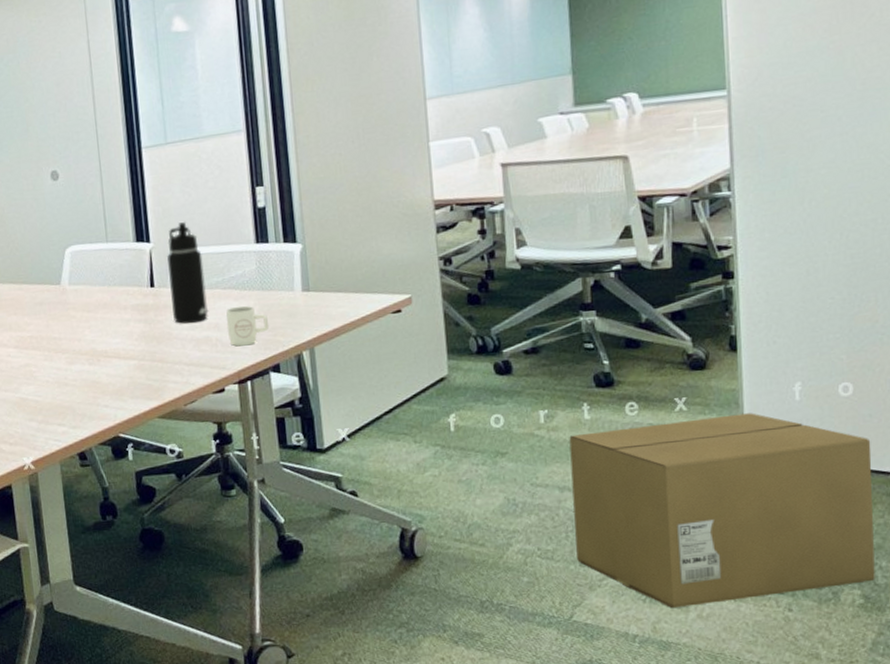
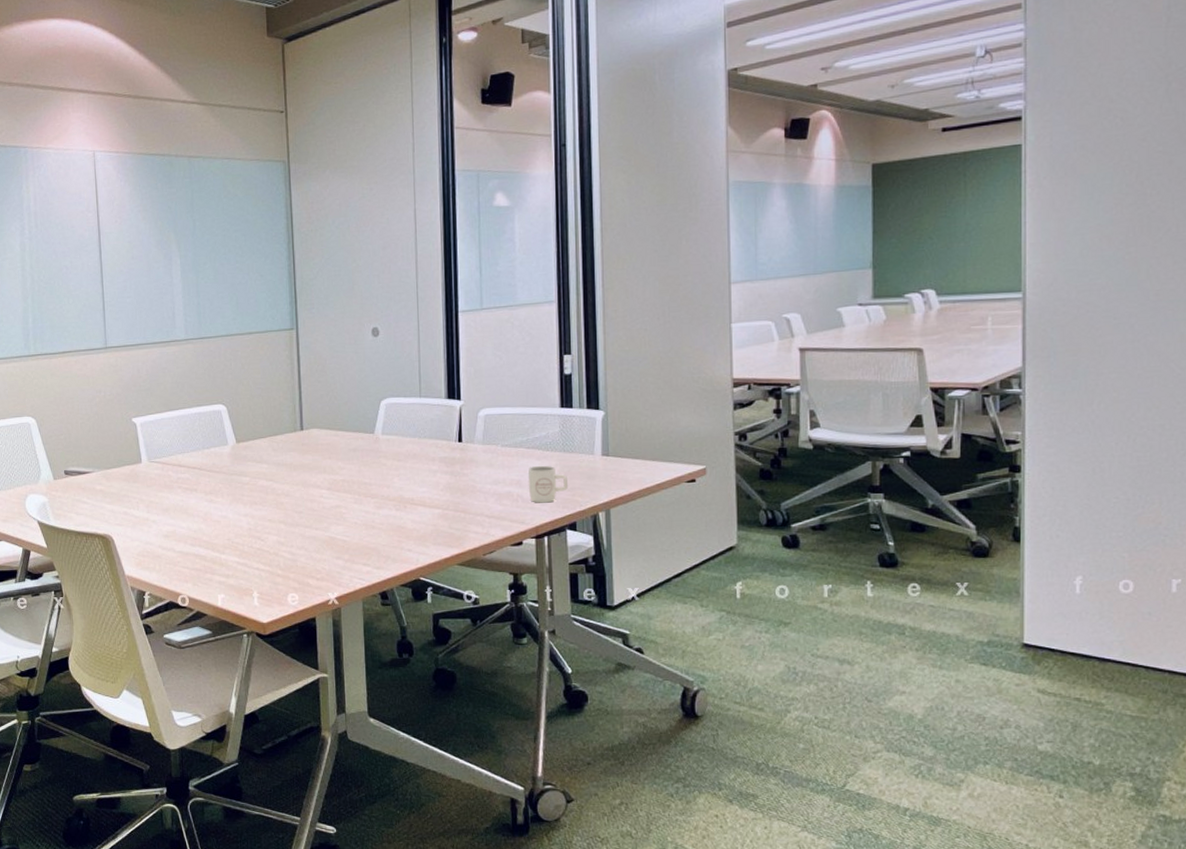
water bottle: present [166,222,208,323] -> none [475,383,511,478]
box: present [569,413,875,609] -> none [851,602,1149,786]

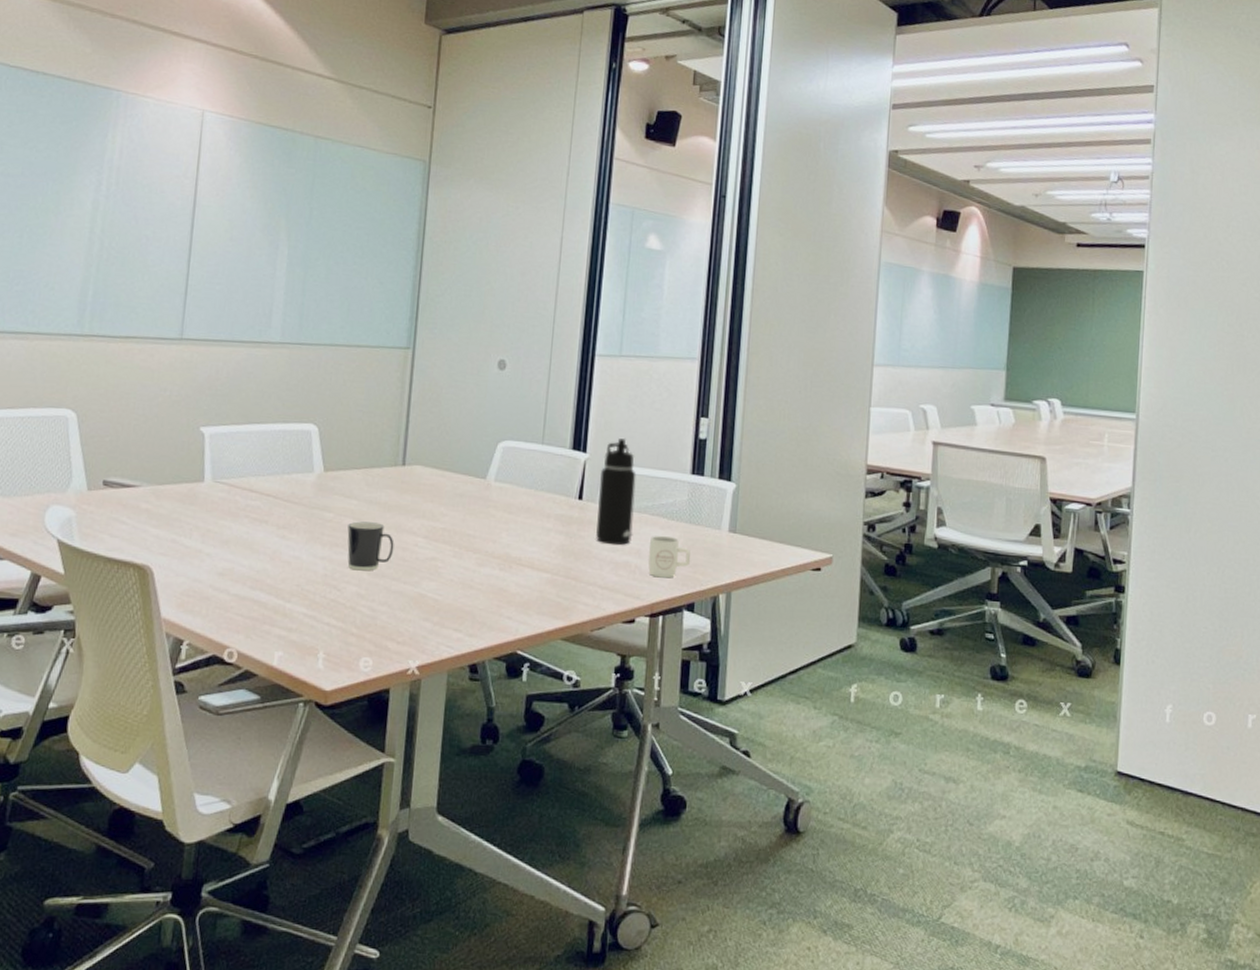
mug: none [262,481,303,523] -> present [347,521,394,571]
water bottle: none [475,383,511,478] -> present [596,438,636,545]

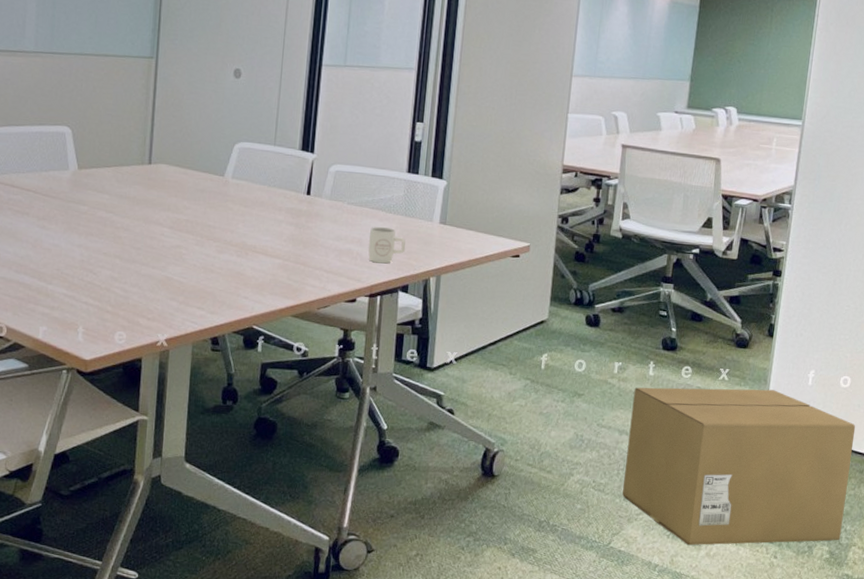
mug: present [347,521,394,571] -> none [100,213,143,257]
water bottle: present [596,438,636,545] -> none [322,141,359,234]
box: none [953,725,1226,921] -> present [622,387,856,546]

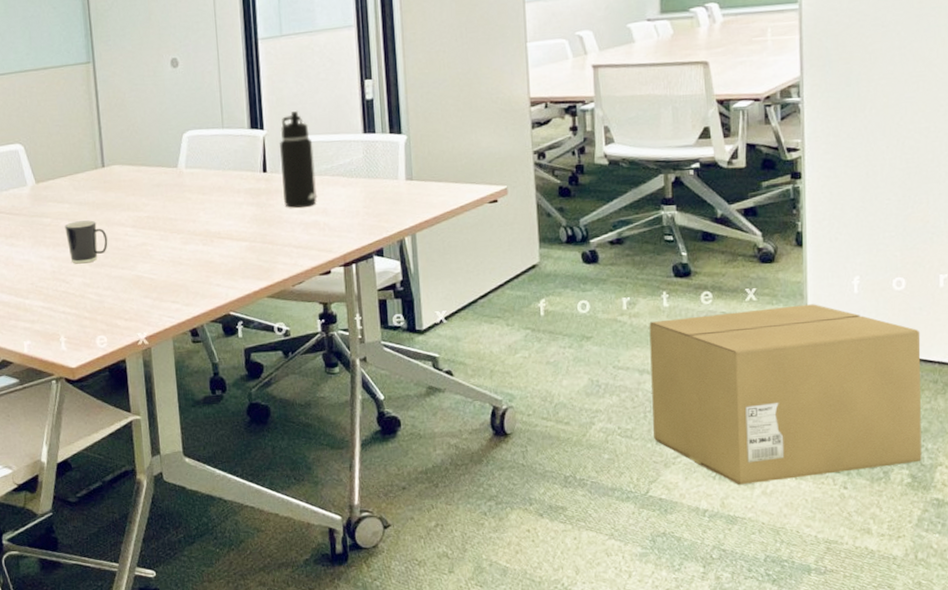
mug: none [100,213,143,257] -> present [65,220,108,264]
water bottle: none [322,141,359,234] -> present [279,111,317,208]
mug: present [368,226,406,264] -> none [334,192,374,231]

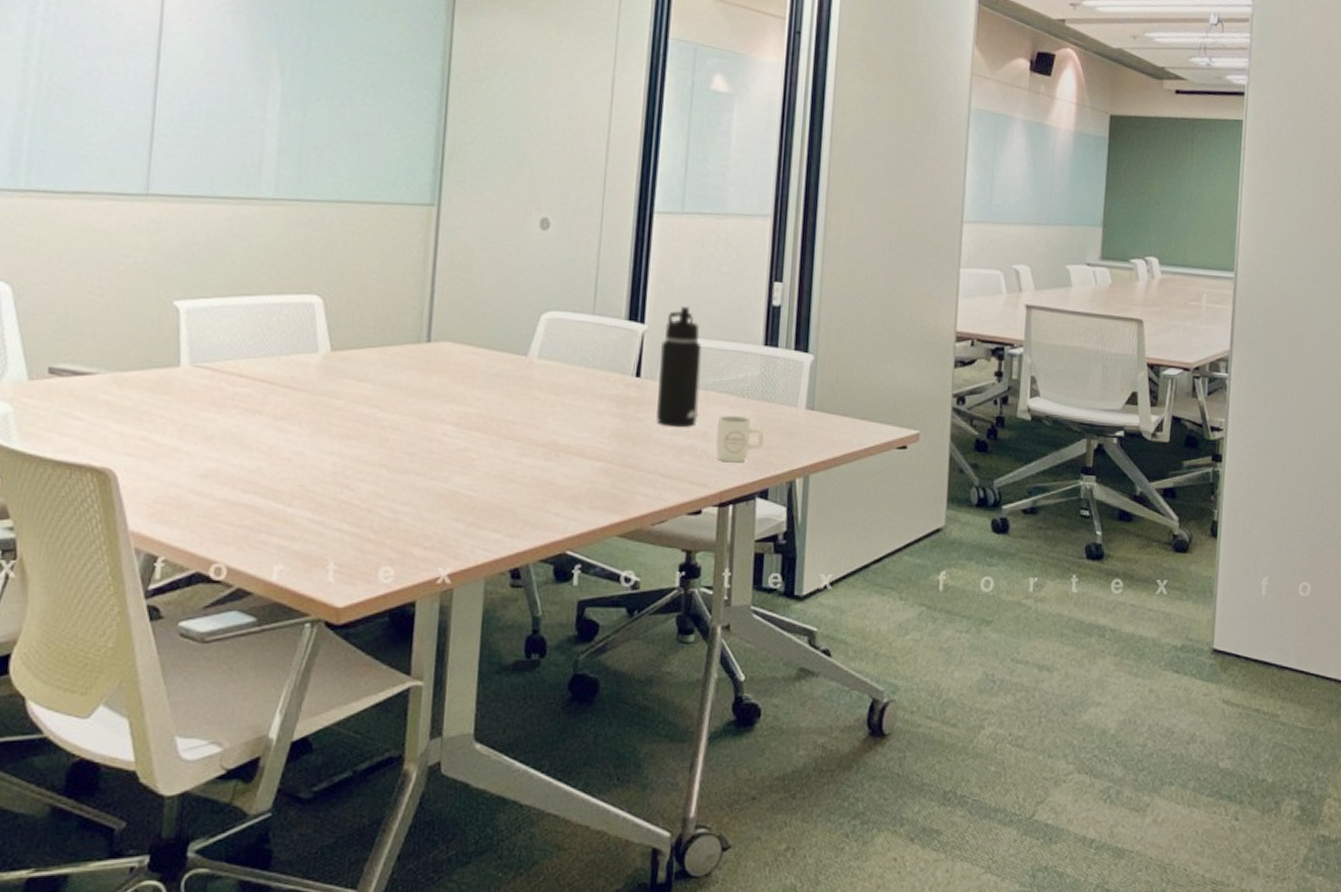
mug: present [65,220,108,264] -> none [361,408,419,466]
mug: none [334,192,374,231] -> present [715,415,764,463]
box: present [649,304,922,485] -> none [1046,603,1321,811]

